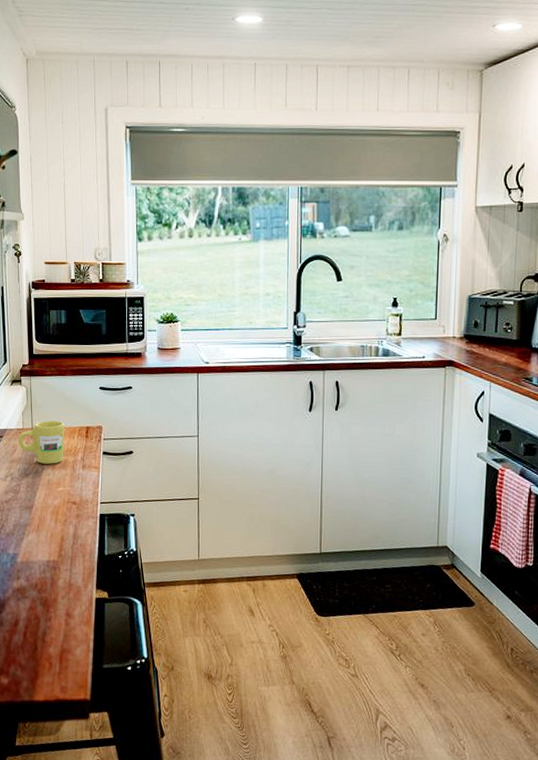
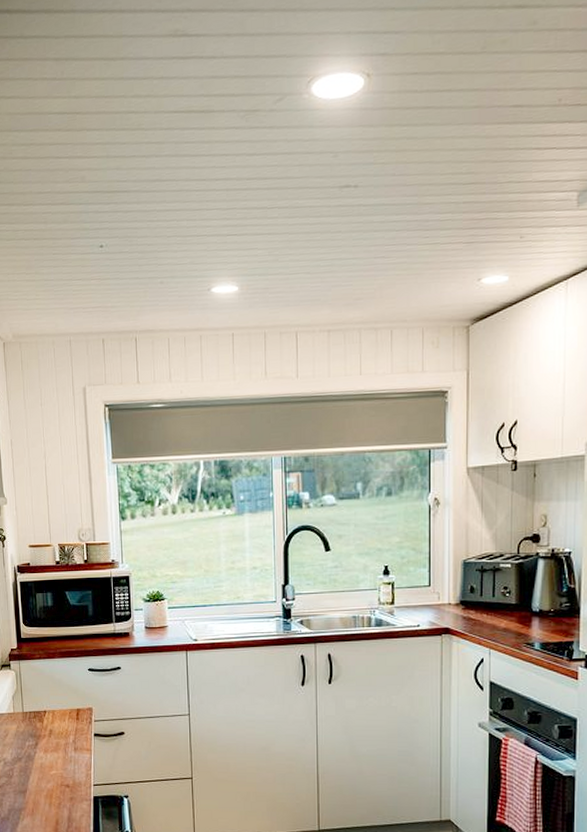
mug: present [18,420,65,464] -> none [9,704,56,748]

